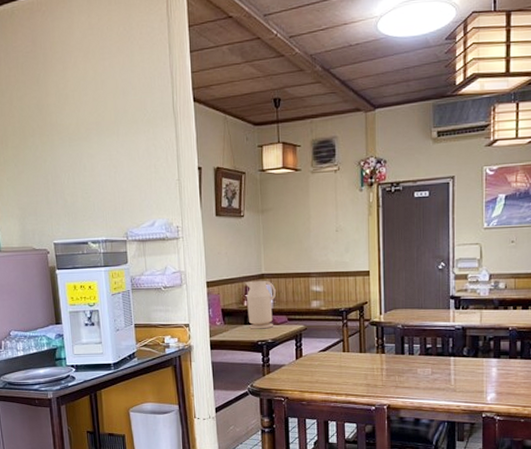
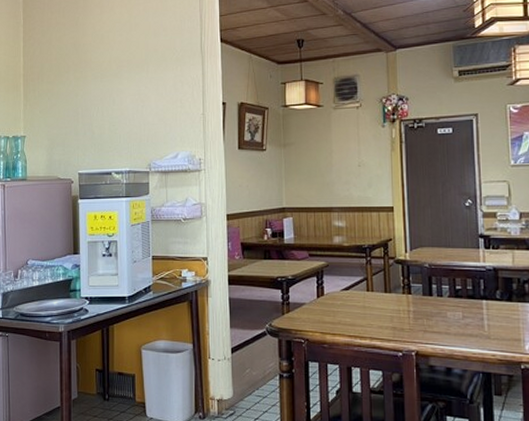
water jug: present [245,280,276,329] -> none [266,214,297,265]

